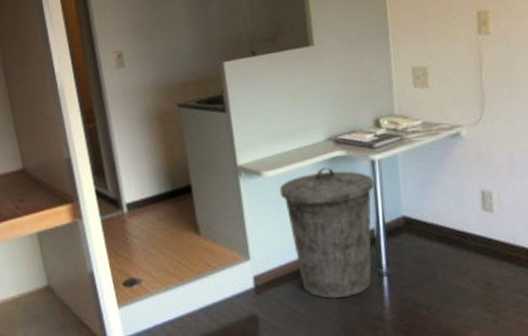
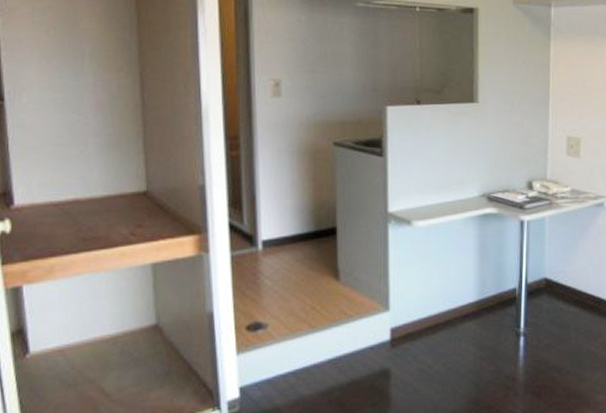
trash can: present [279,167,374,299] -> none [428,223,521,357]

